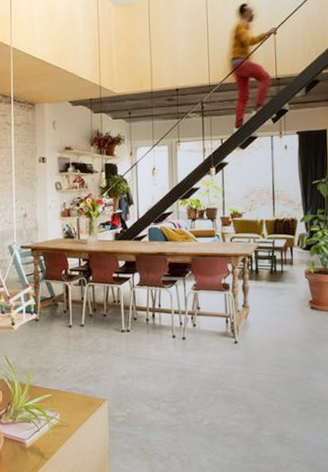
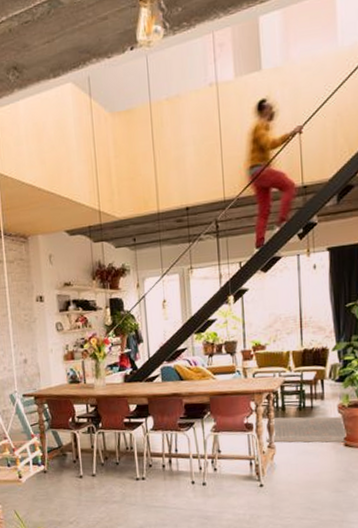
rug: none [241,279,313,306] -> present [266,416,347,443]

